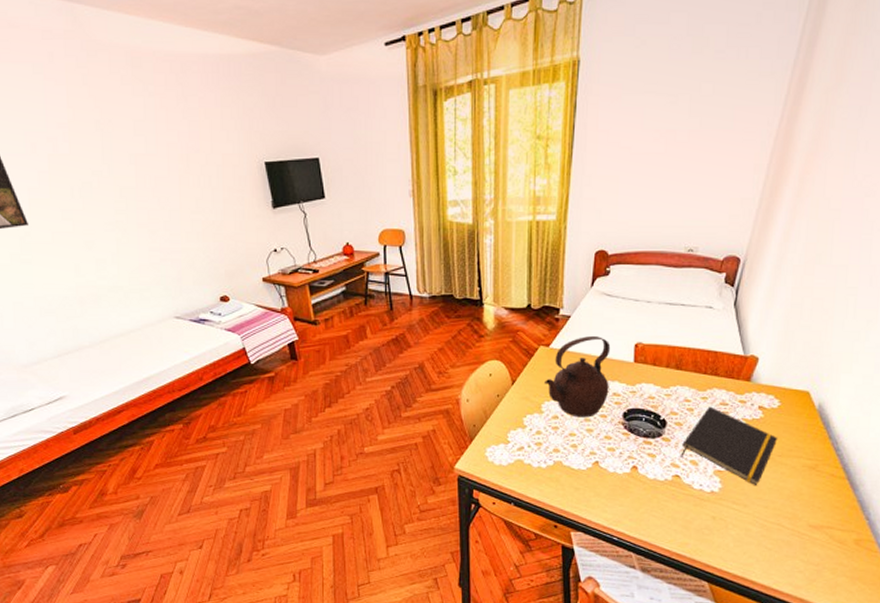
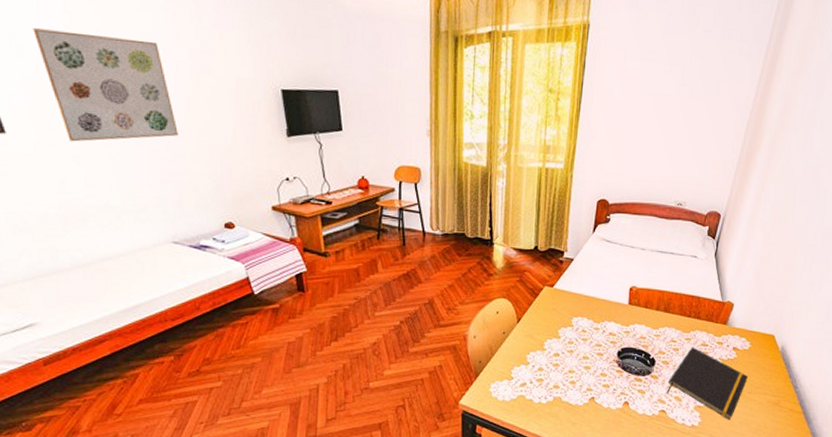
wall art: none [43,125,173,228] -> present [33,28,178,142]
teapot: present [545,335,611,418] -> none [548,278,609,356]

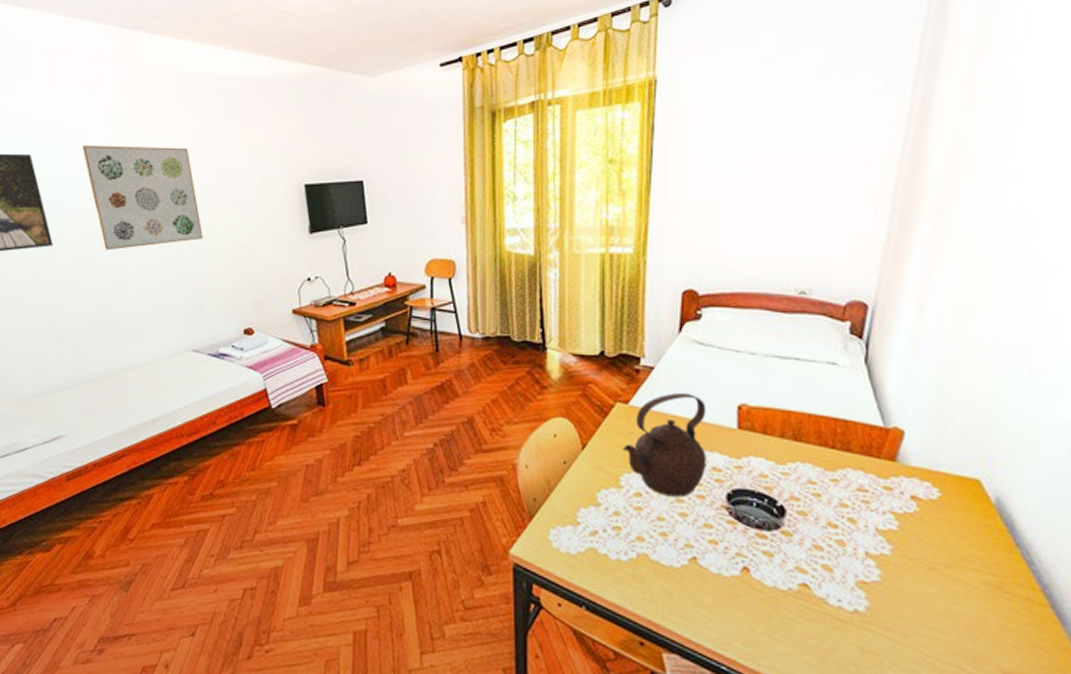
teapot: none [548,278,609,356] -> present [623,392,707,498]
notepad: present [666,347,749,420] -> none [808,492,943,608]

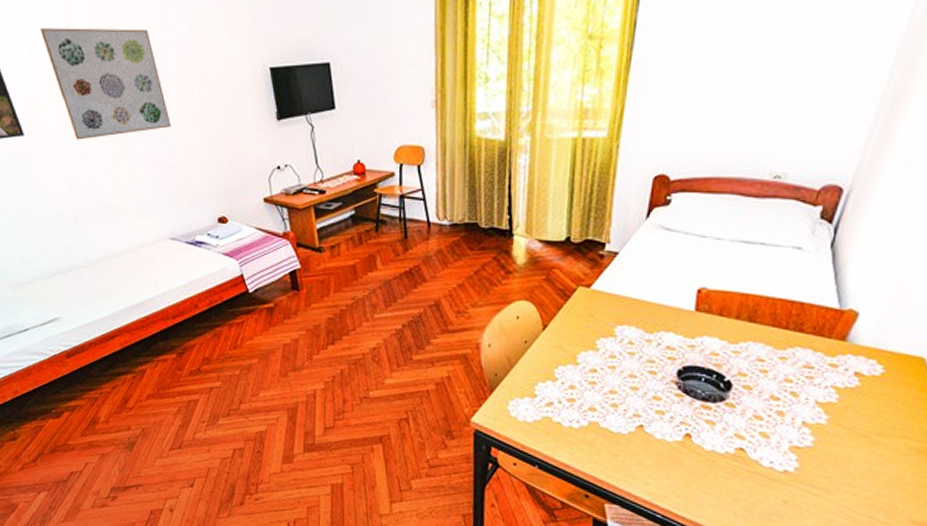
teapot: present [623,392,707,498] -> none [582,276,667,373]

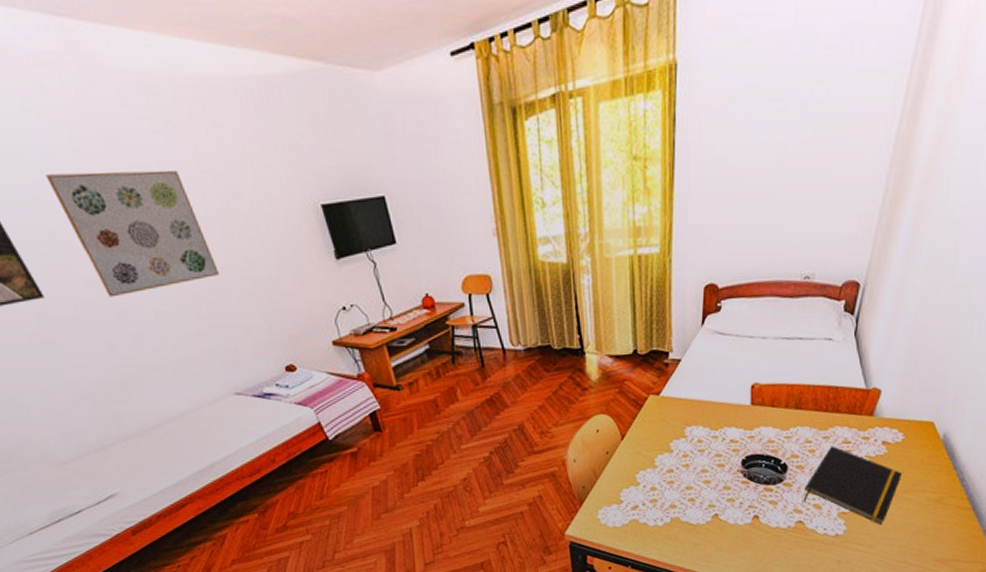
notepad: none [747,369,878,469] -> present [803,446,903,525]

